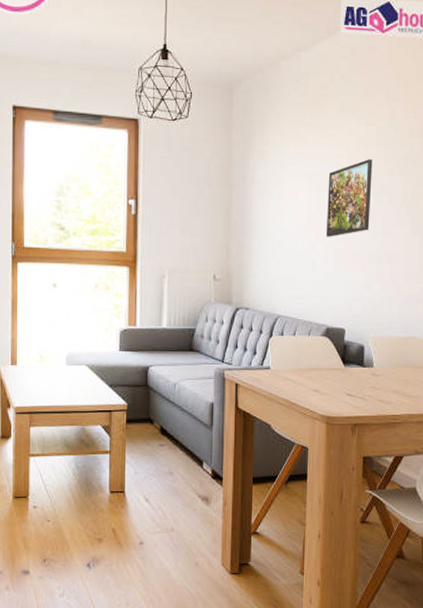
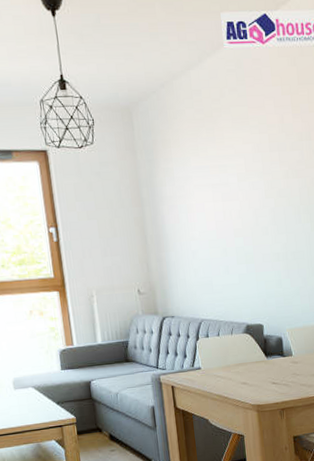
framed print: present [325,159,373,237] -> none [230,165,274,242]

